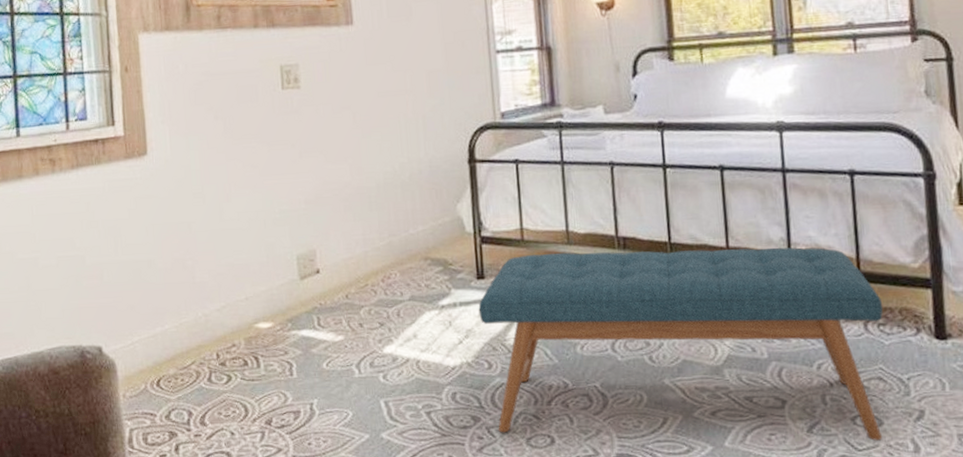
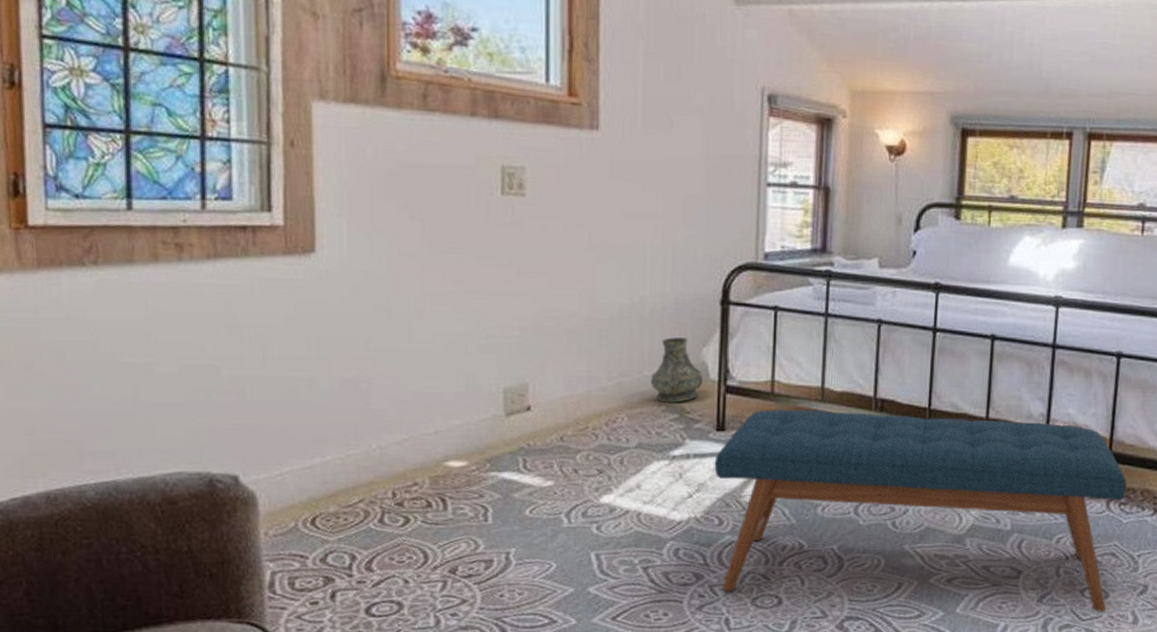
vase: none [416,196,460,258] -> present [651,337,703,404]

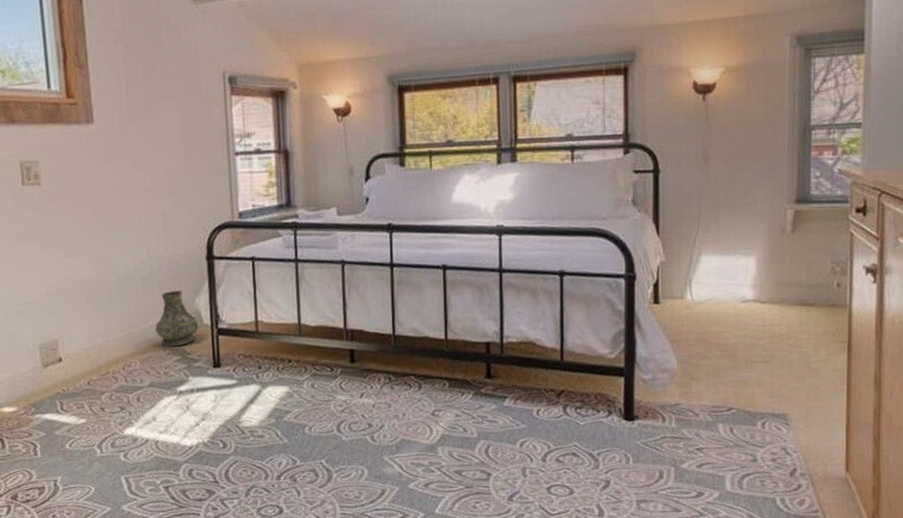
bench: present [714,409,1127,612] -> none [214,340,580,507]

